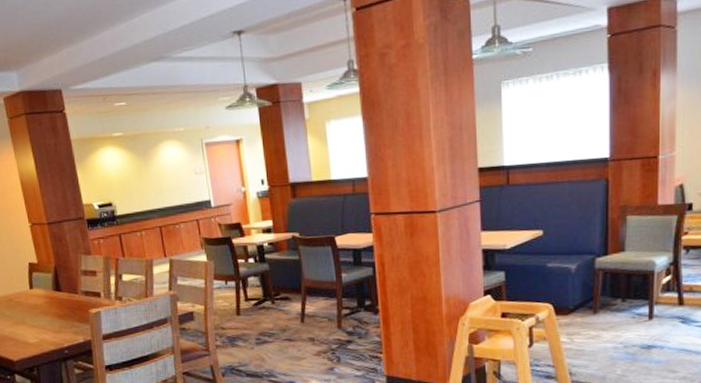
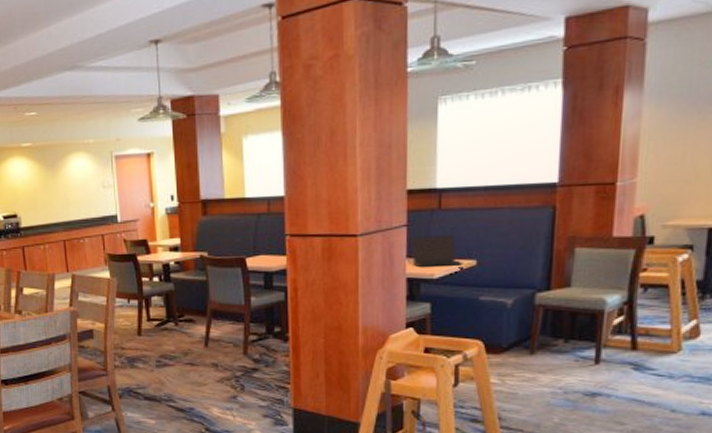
laptop: none [484,208,532,240] -> present [411,234,464,268]

